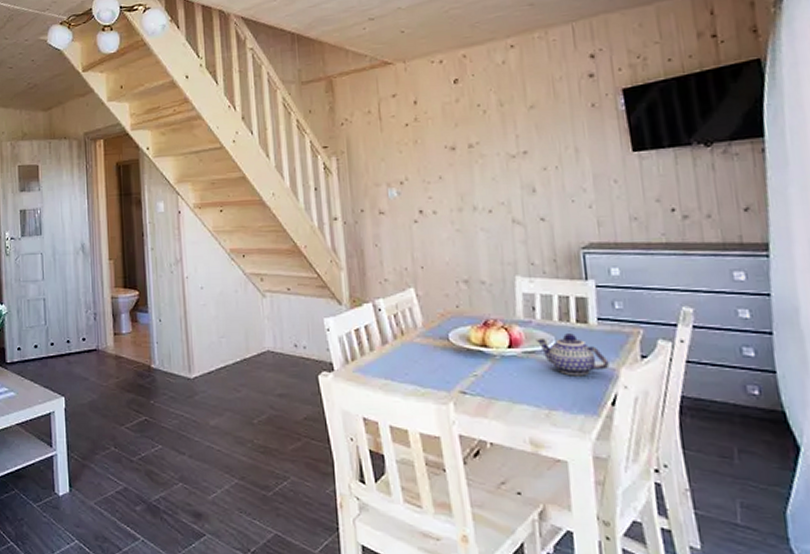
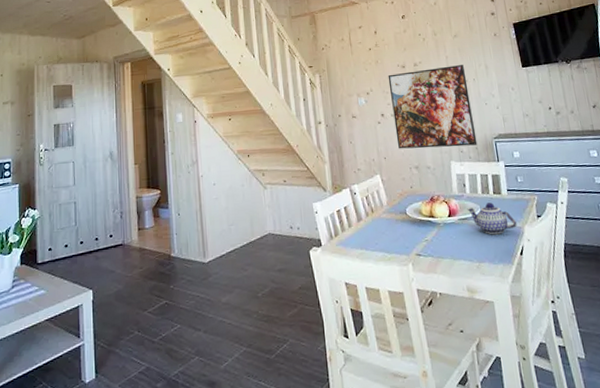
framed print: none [430,147,557,258] -> present [388,65,478,149]

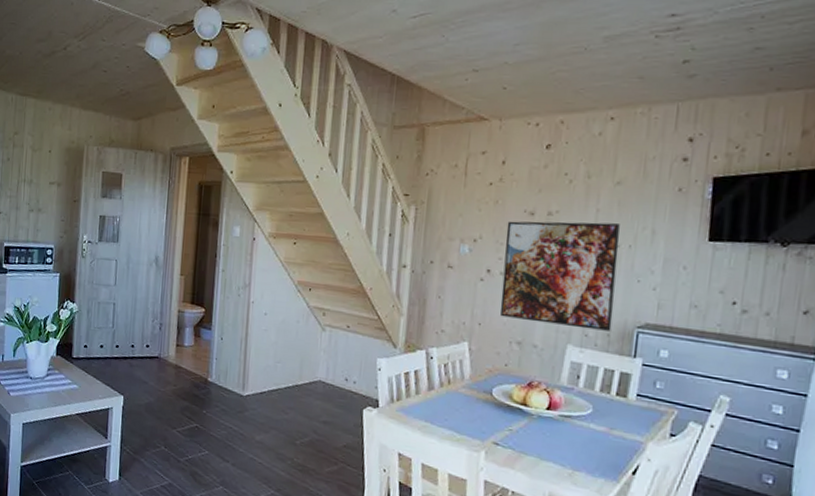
teapot: present [467,202,517,235] -> none [574,404,639,445]

